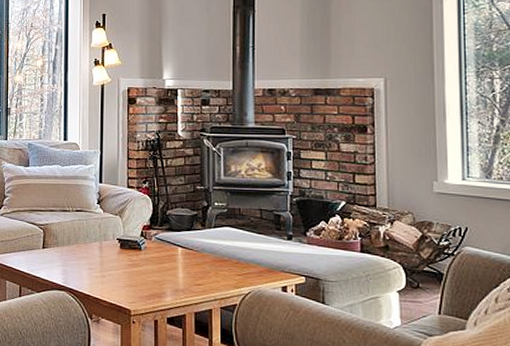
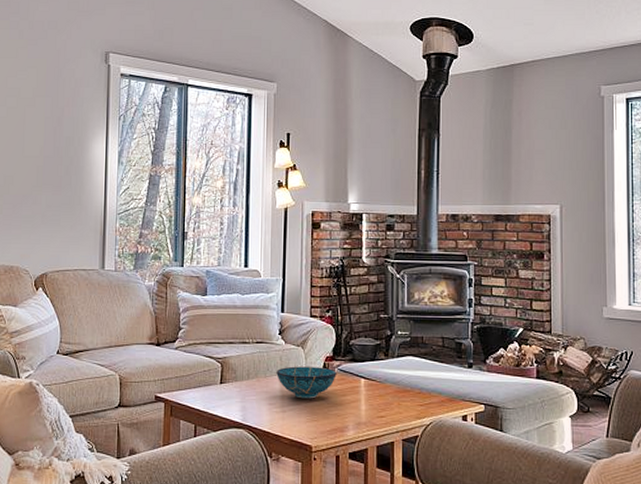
decorative bowl: none [96,234,154,265] -> present [276,366,337,399]

